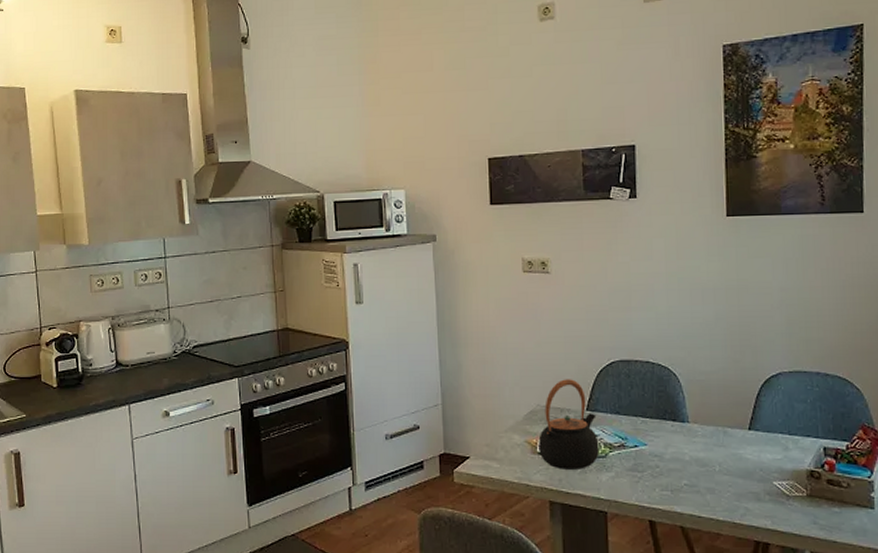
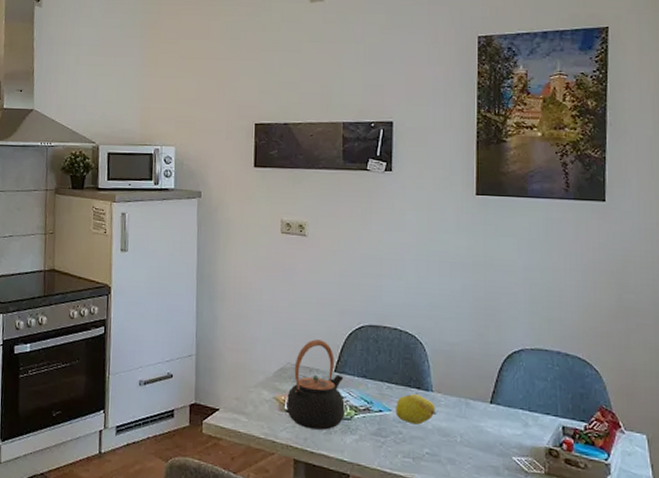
fruit: none [651,427,694,457] -> present [395,394,437,425]

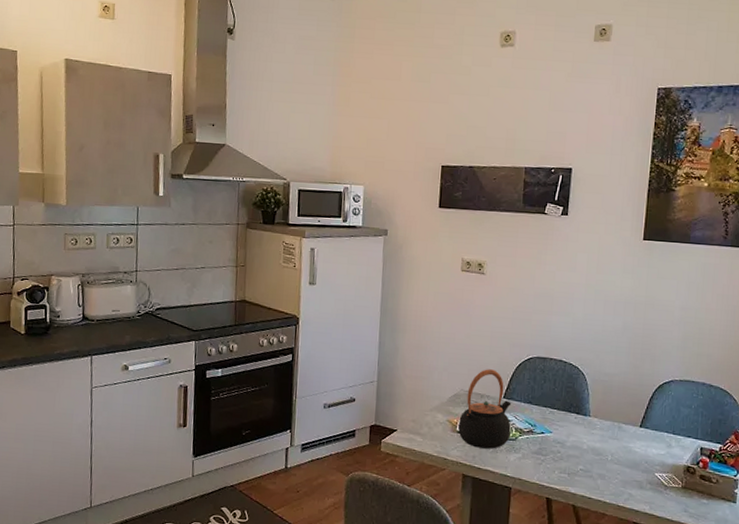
fruit: present [395,394,437,425] -> none [556,418,592,445]

